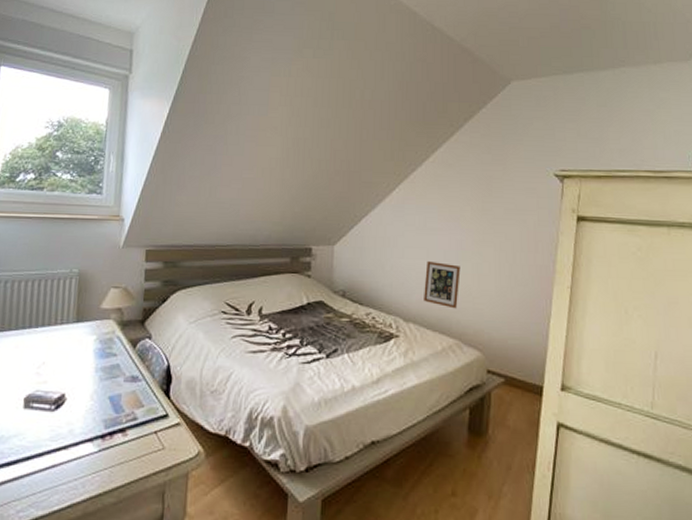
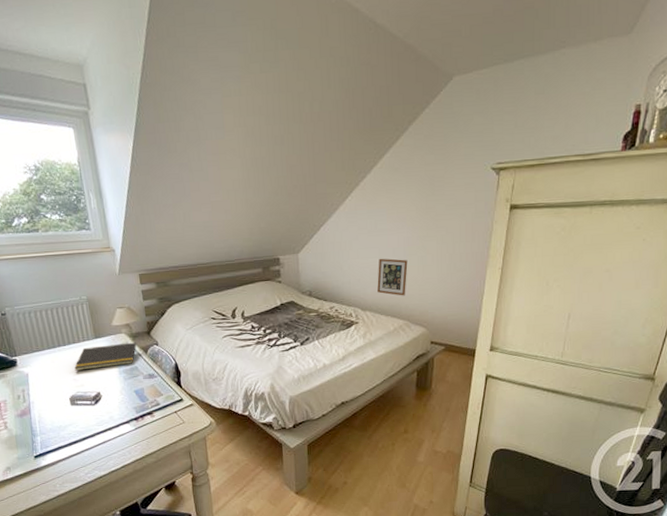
notepad: none [41,332,126,362] -> present [74,342,137,371]

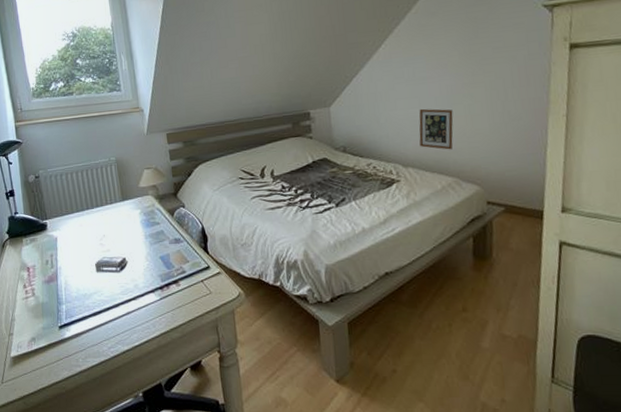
notepad: present [74,342,137,371] -> none [101,204,163,235]

